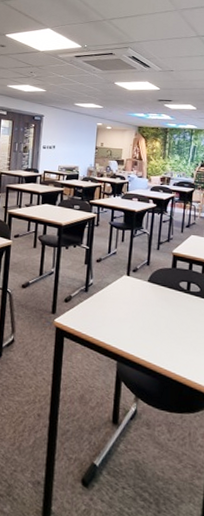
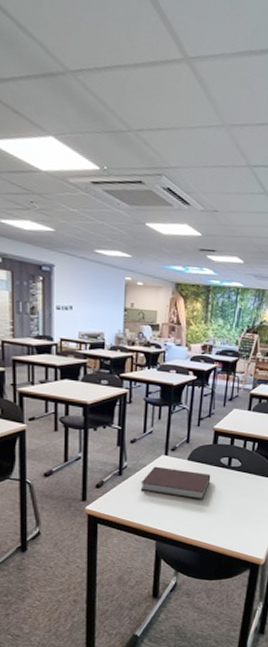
notebook: none [104,285,171,323] -> present [140,466,211,500]

